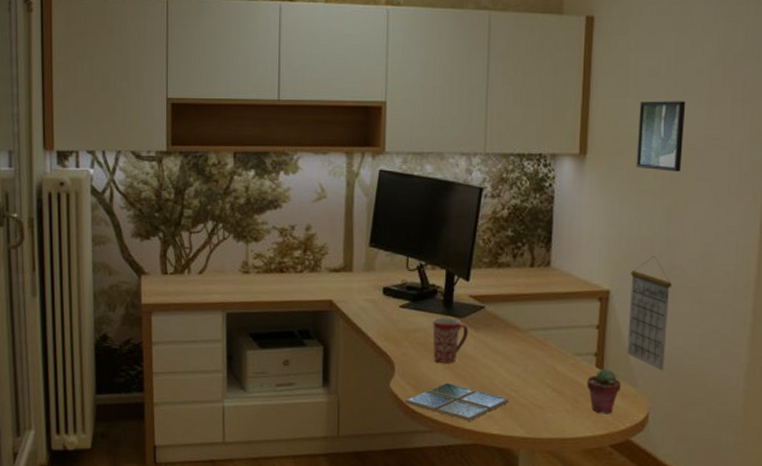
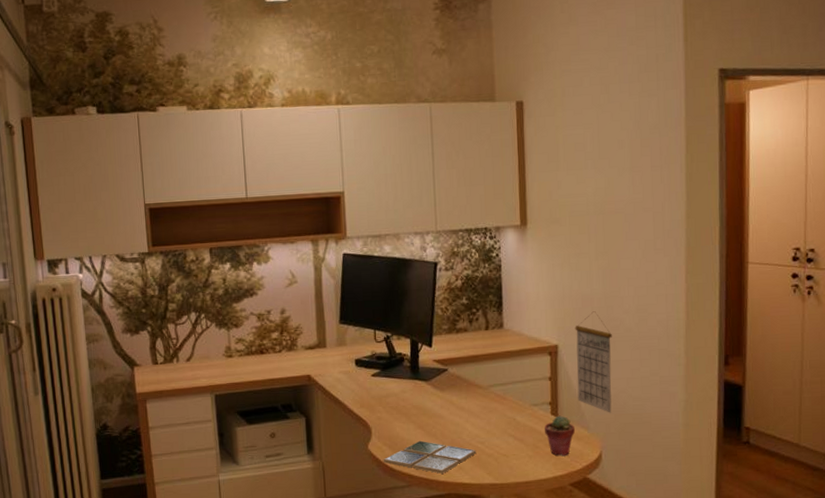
mug: present [433,317,469,363] -> none [402,382,435,423]
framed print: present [636,101,686,172] -> none [570,171,612,235]

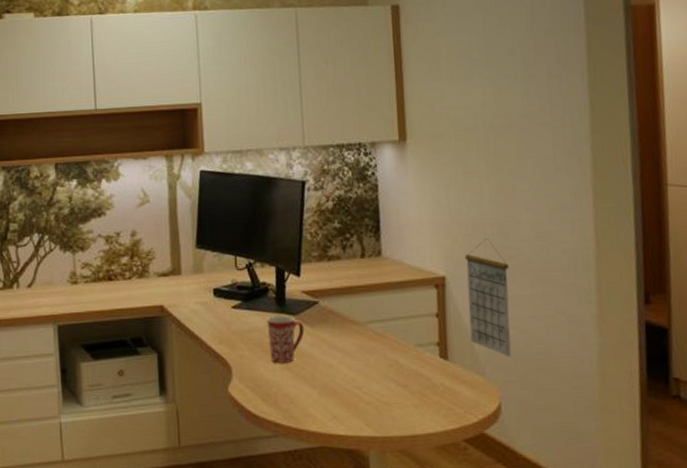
drink coaster: present [383,440,477,474] -> none [245,383,353,423]
mug: none [402,382,435,423] -> present [267,315,305,363]
potted succulent: present [545,415,575,456] -> none [432,358,468,406]

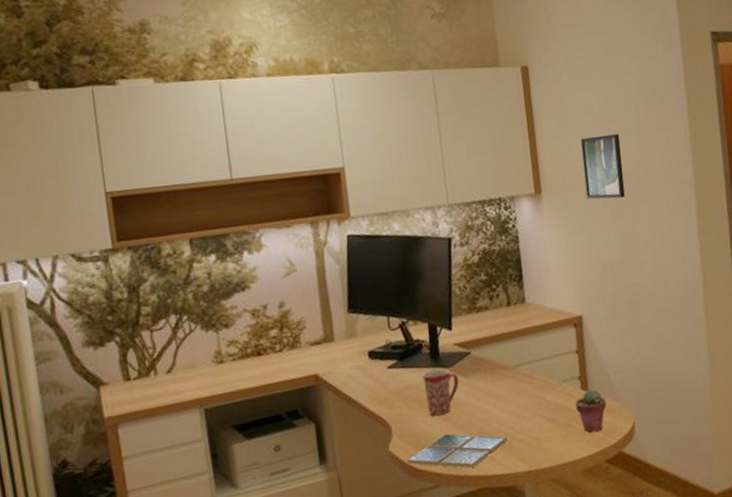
drink coaster: none [245,383,353,423] -> present [406,433,508,468]
potted succulent: none [432,358,468,406] -> present [575,389,606,433]
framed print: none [454,80,504,151] -> present [580,134,625,199]
calendar: present [464,238,512,357] -> none [597,277,641,382]

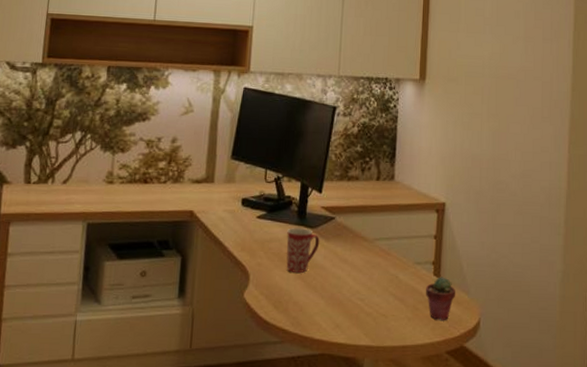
drink coaster: present [406,433,508,468] -> none [257,292,356,331]
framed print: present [580,134,625,199] -> none [467,36,506,98]

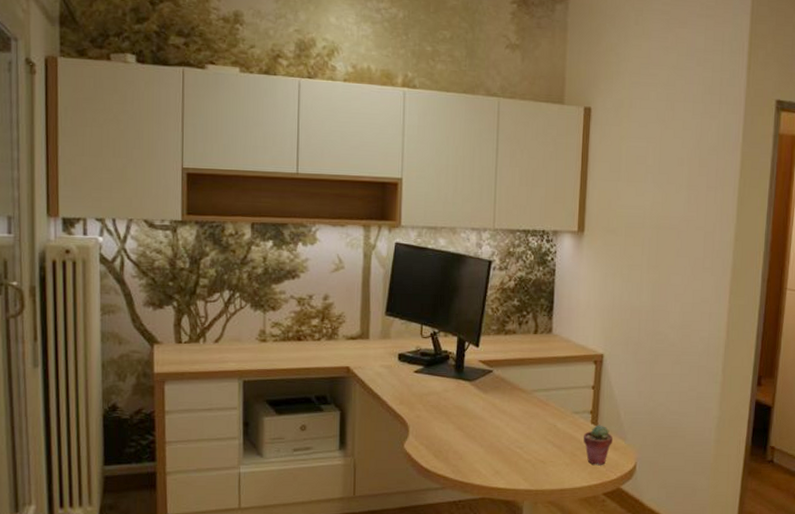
mug: present [286,228,320,273] -> none [445,381,478,424]

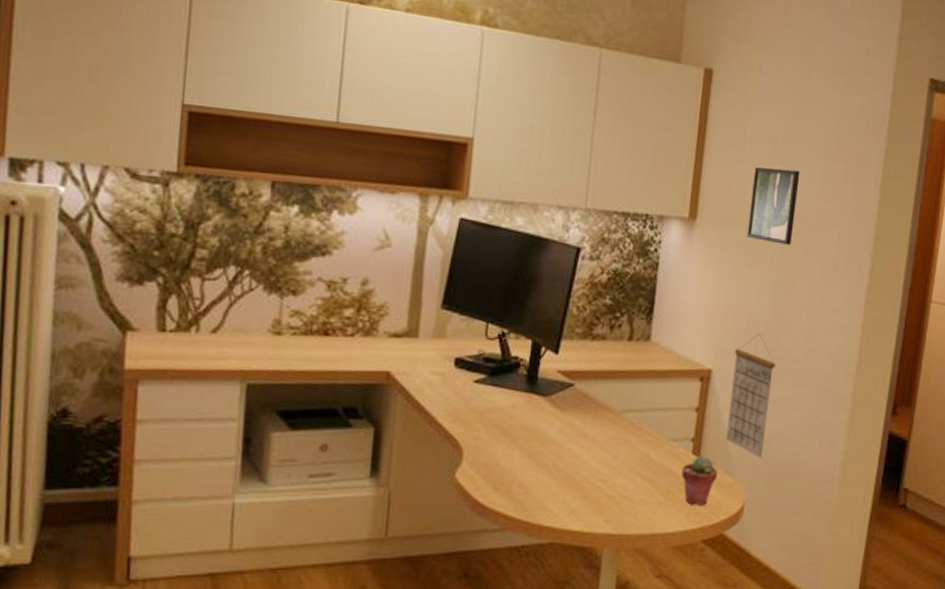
calendar: none [618,323,656,425] -> present [726,334,776,458]
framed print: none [626,185,669,249] -> present [746,167,801,245]

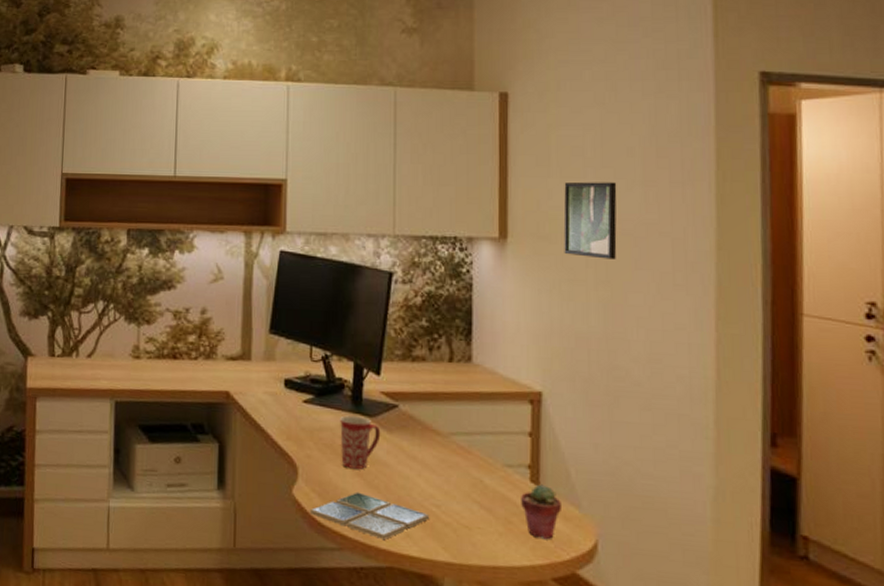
drink coaster: none [472,472,595,517] -> present [309,491,430,539]
mug: none [510,395,554,449] -> present [340,415,381,469]
calendar: present [726,334,776,458] -> none [565,354,615,491]

